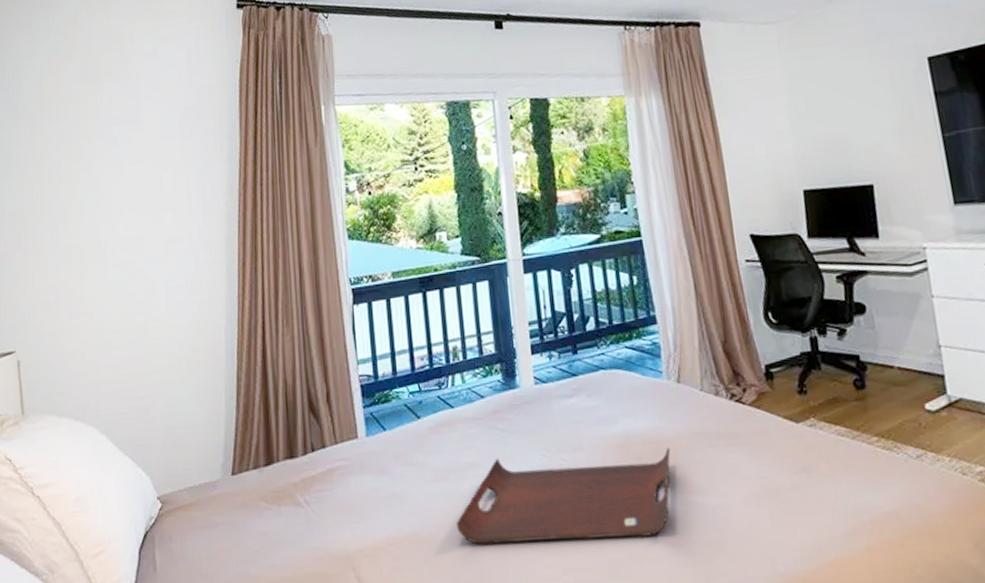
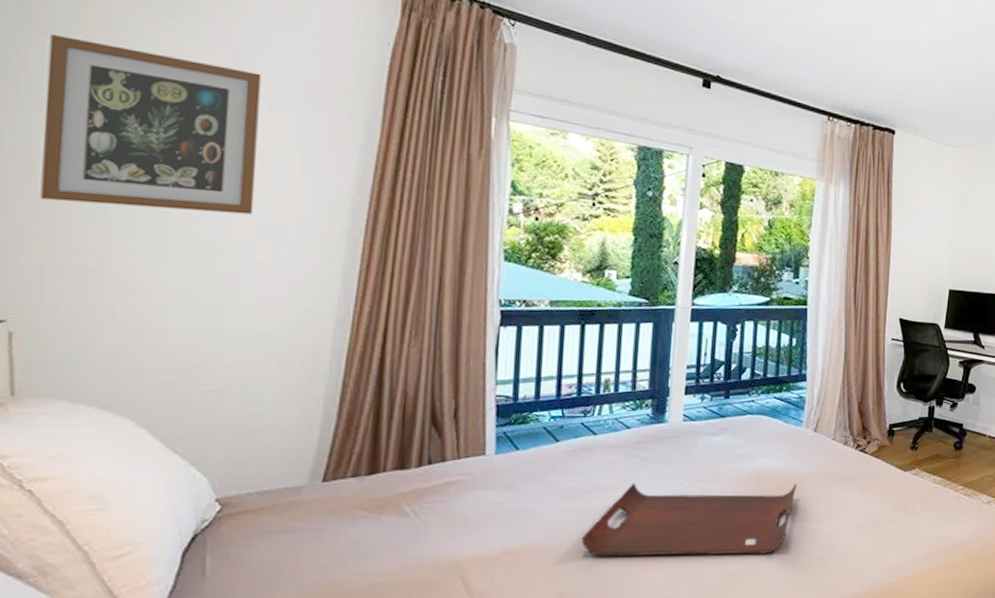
wall art: none [26,111,159,248] -> present [40,35,262,215]

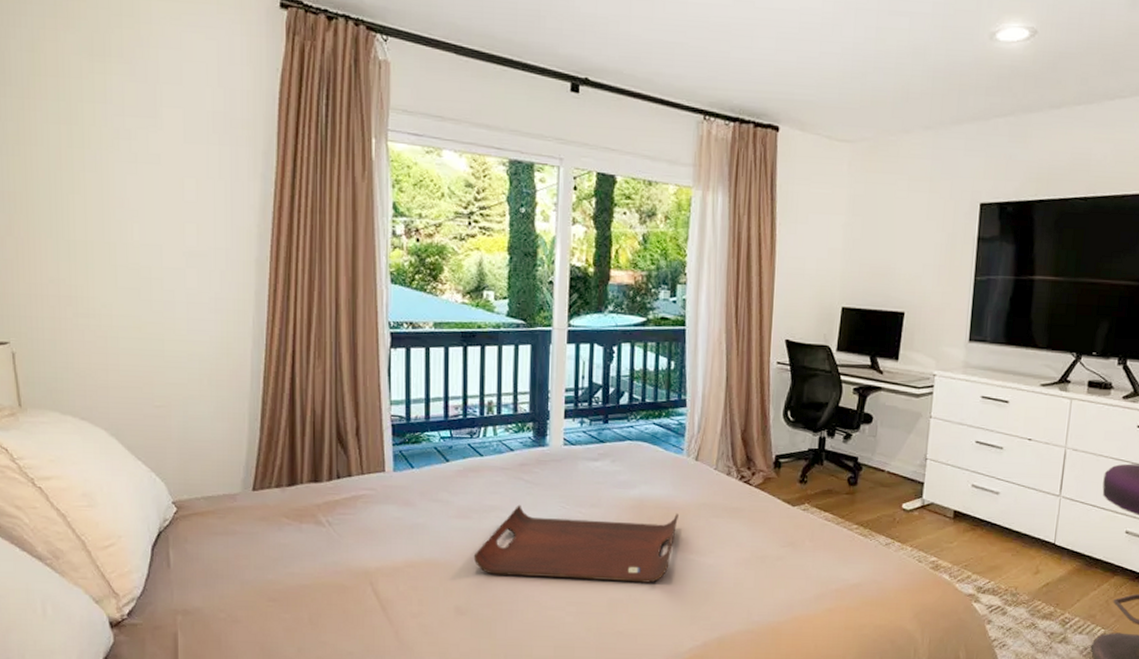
wall art: present [40,35,262,215] -> none [15,85,180,244]

